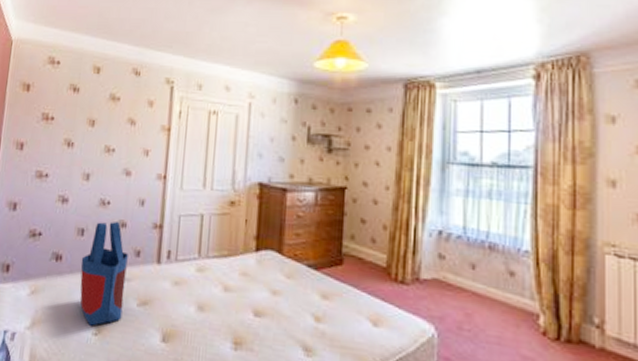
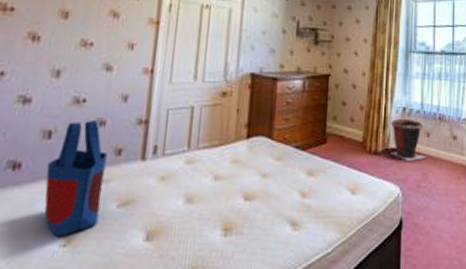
waste bin: none [422,243,470,298] -> present [390,118,426,162]

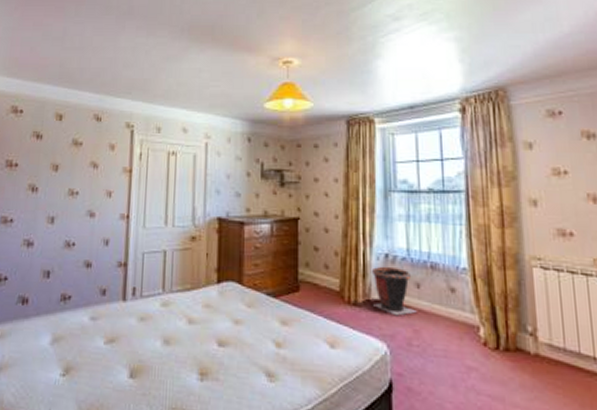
tote bag: present [44,119,107,237] -> none [46,261,94,367]

